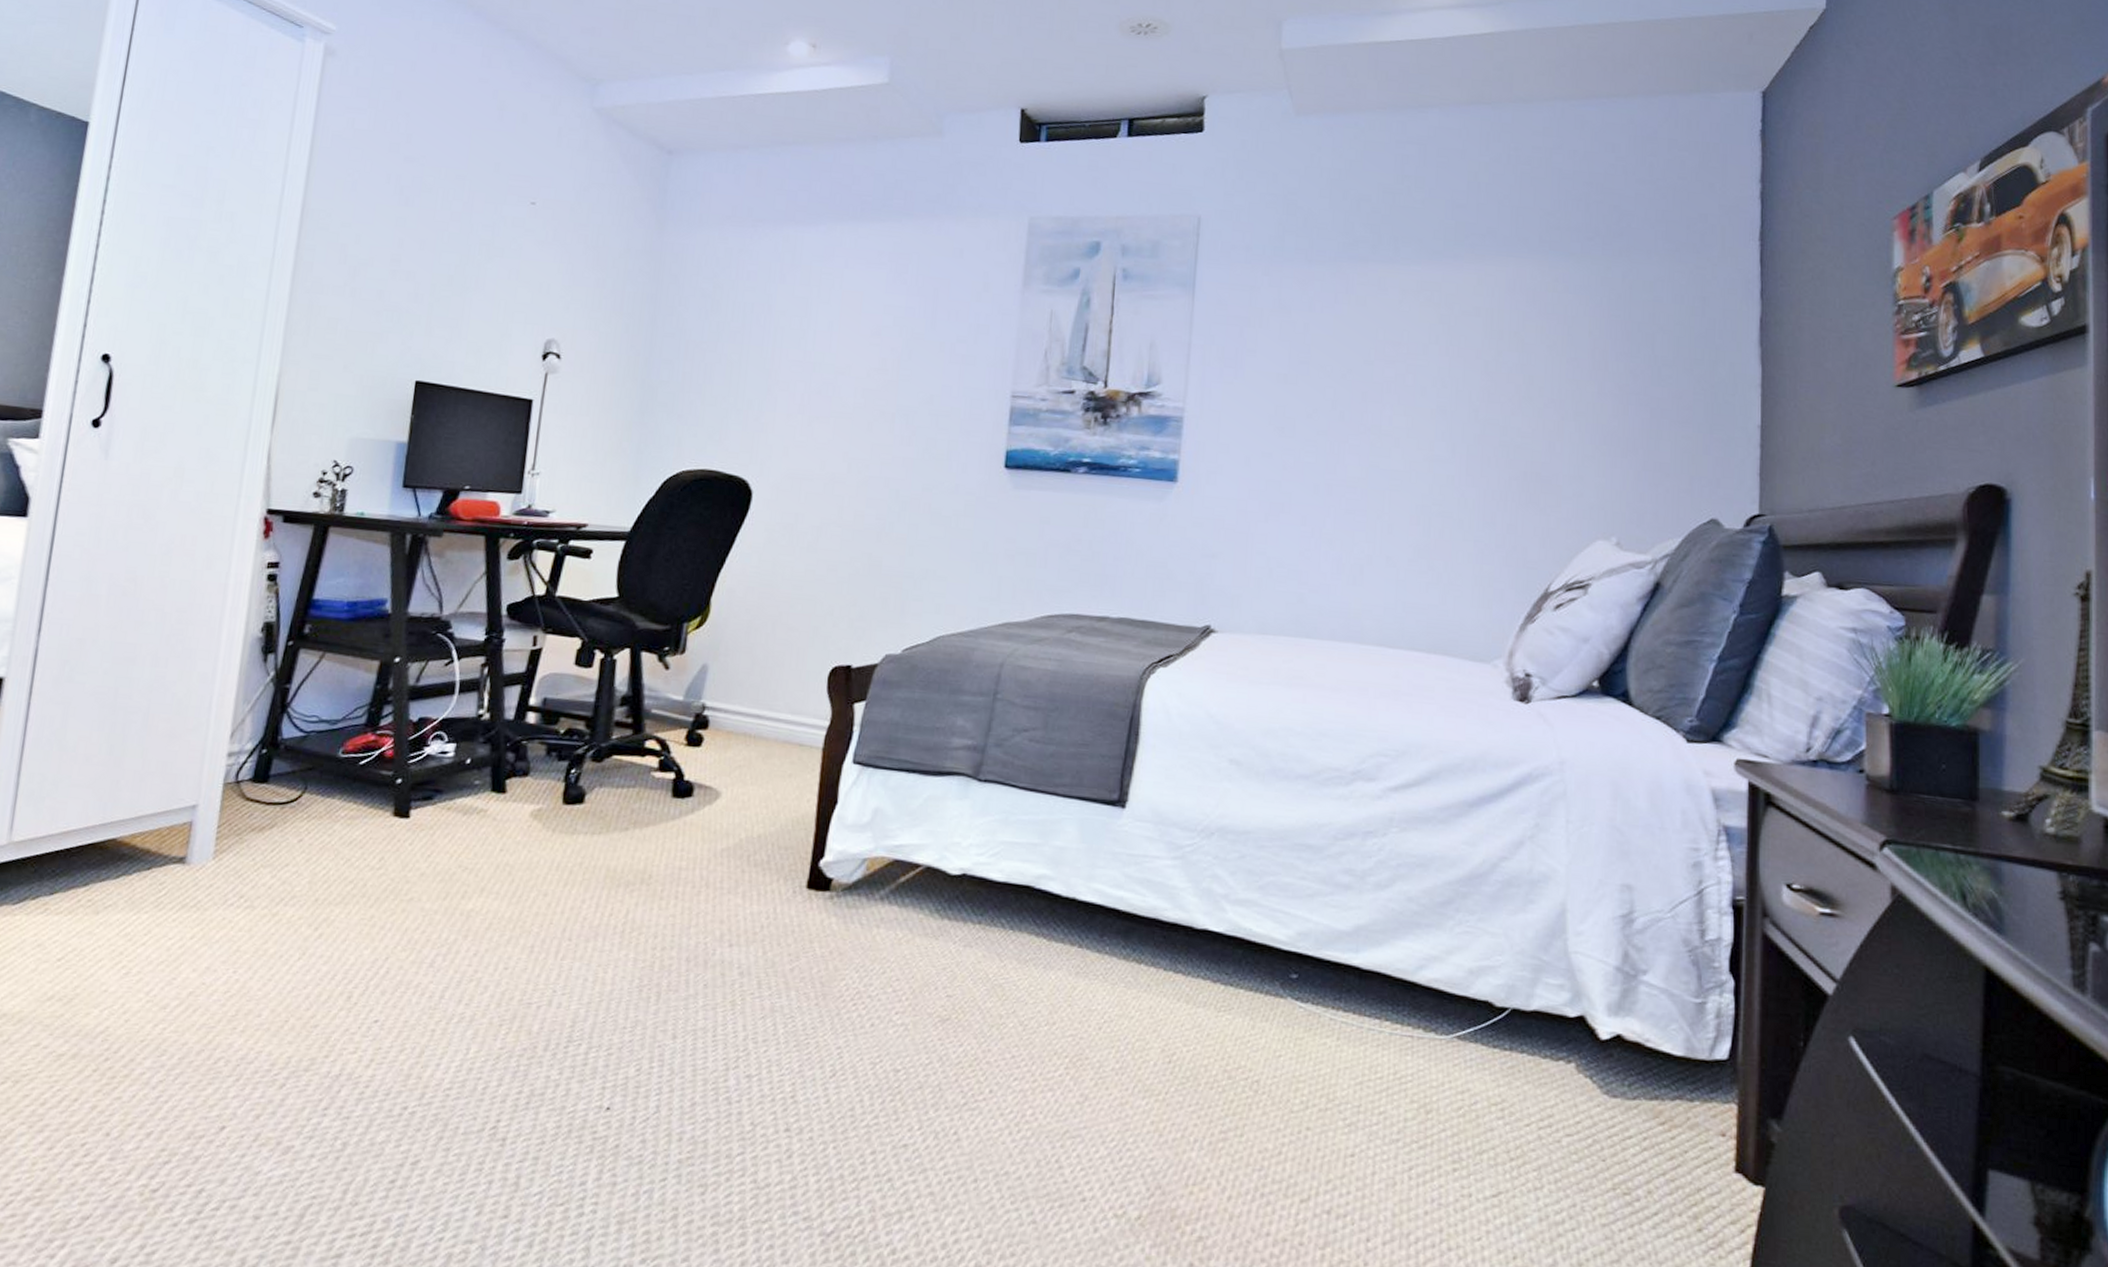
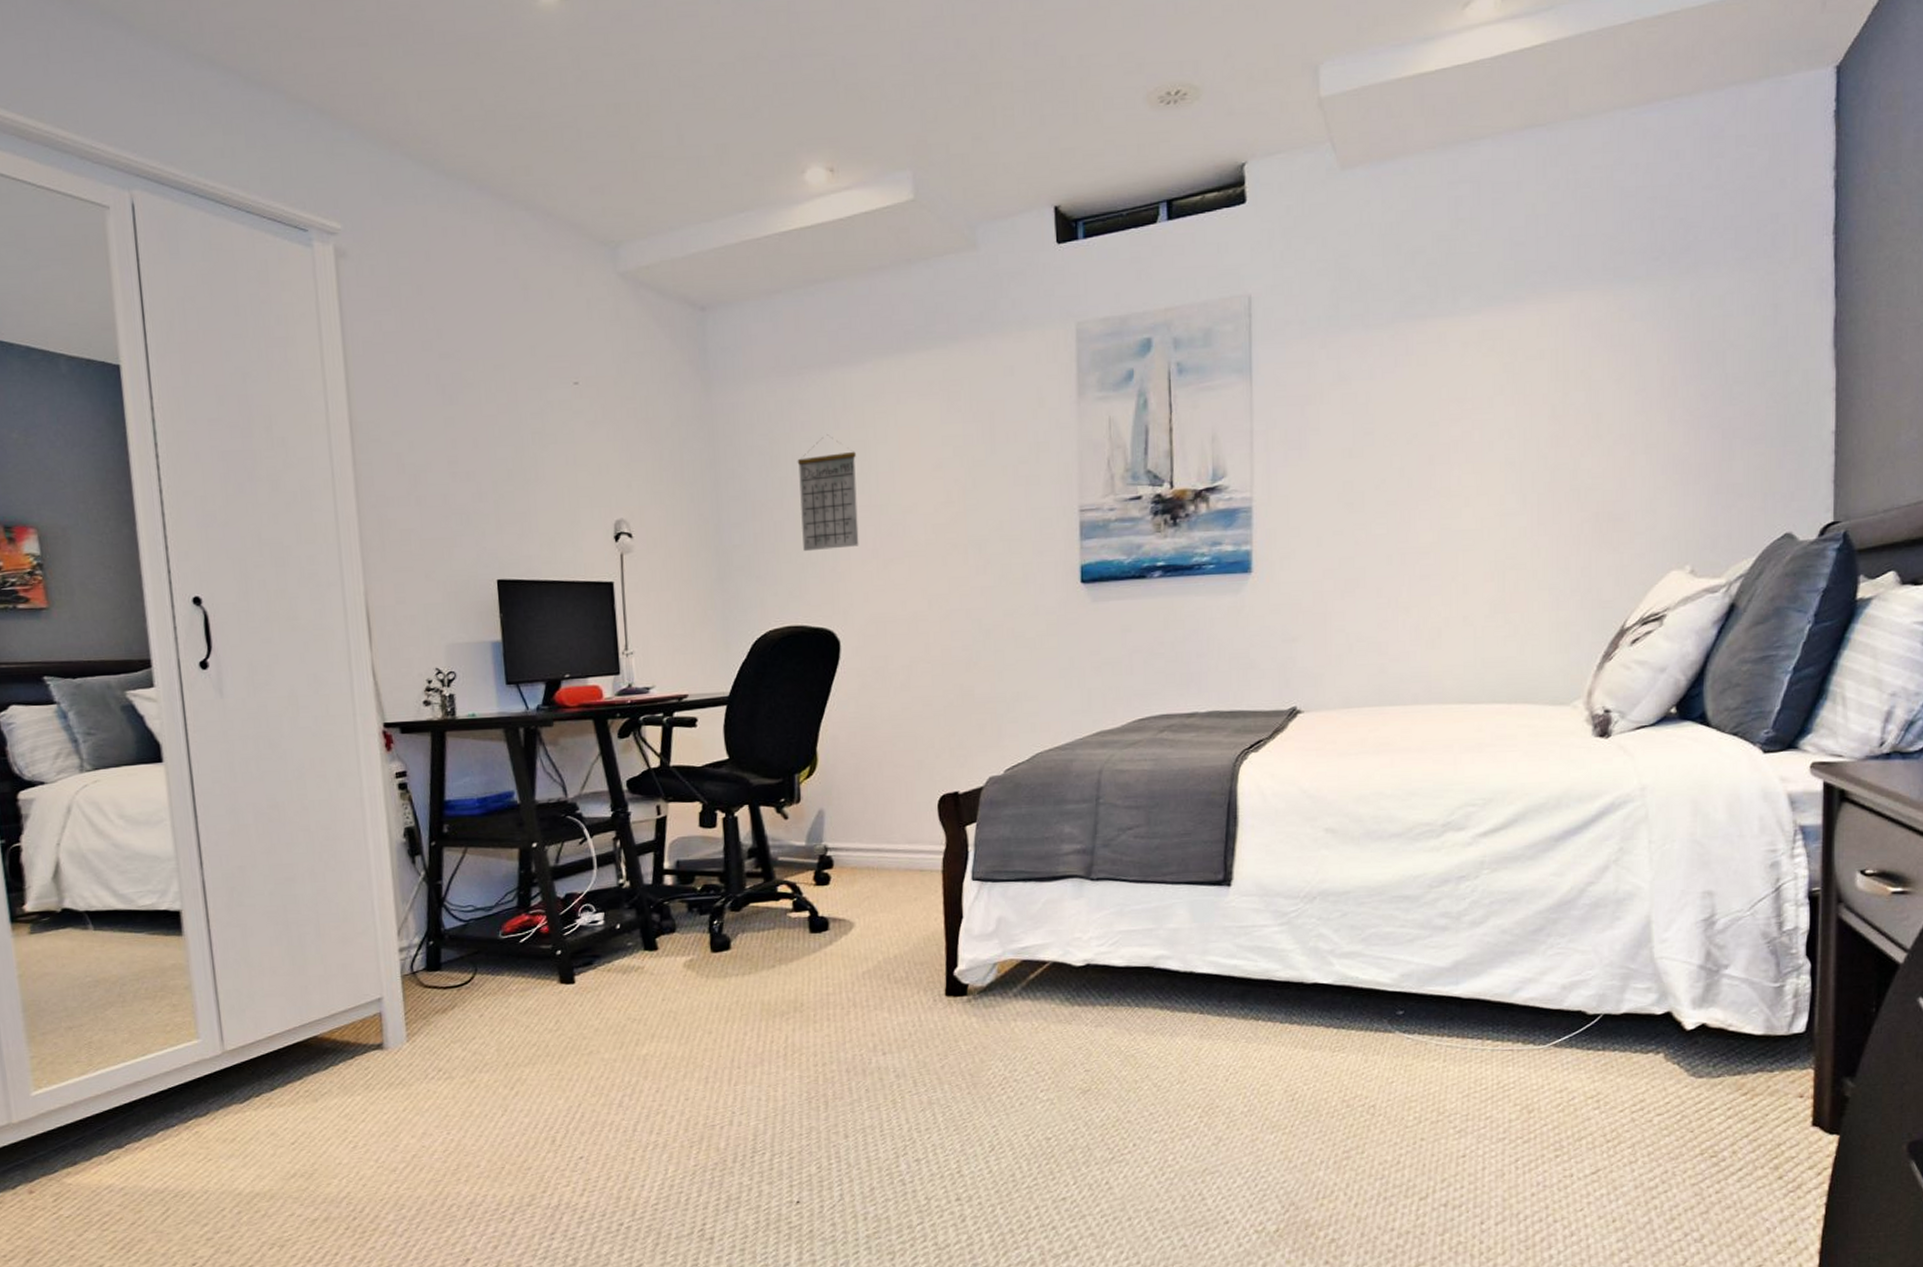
calendar: none [730,287,797,400] -> present [797,434,859,552]

